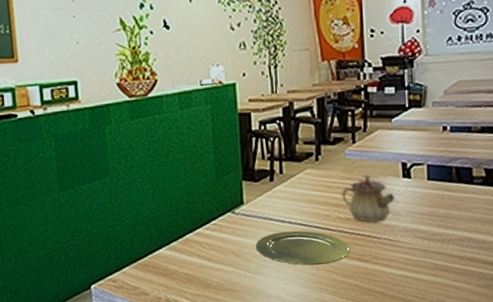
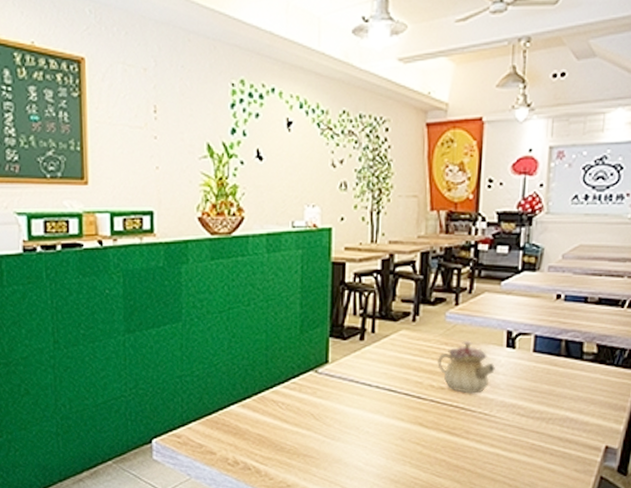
plate: present [255,230,350,265] -> none [337,396,440,435]

